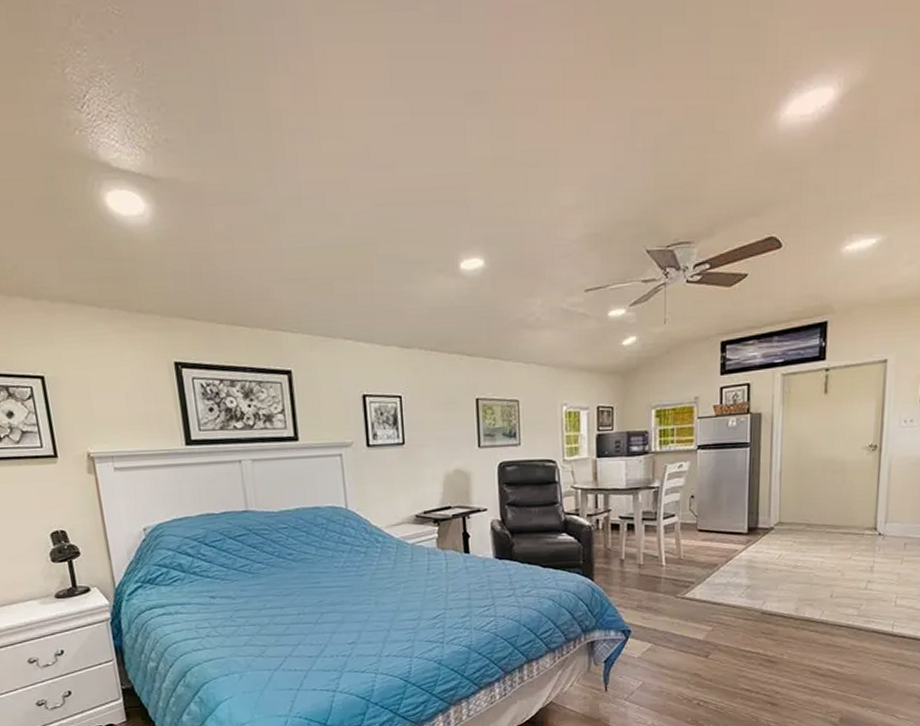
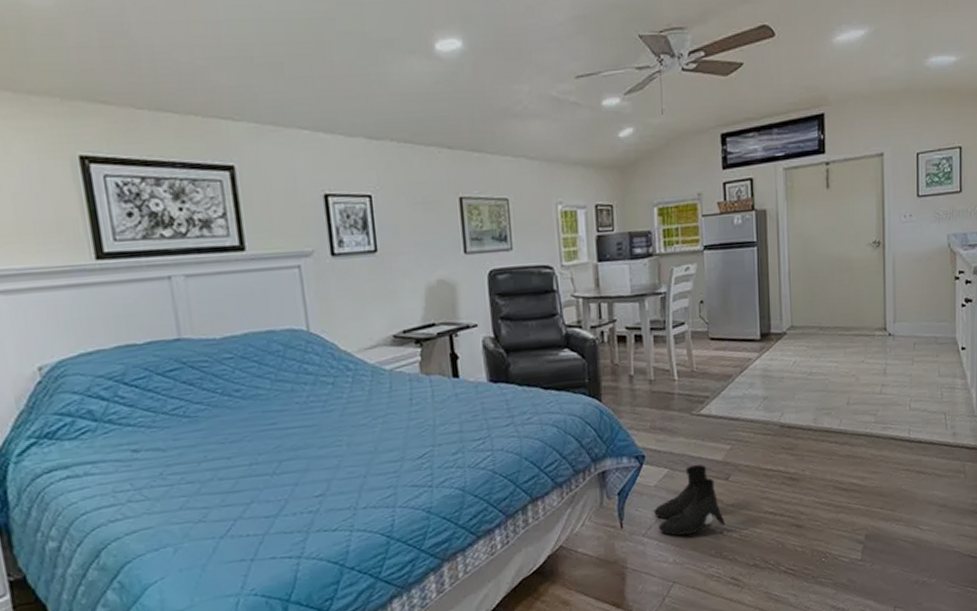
boots: none [636,642,703,703] -> present [654,464,726,536]

